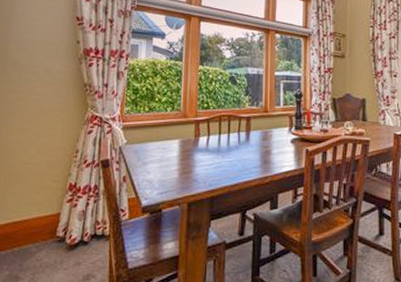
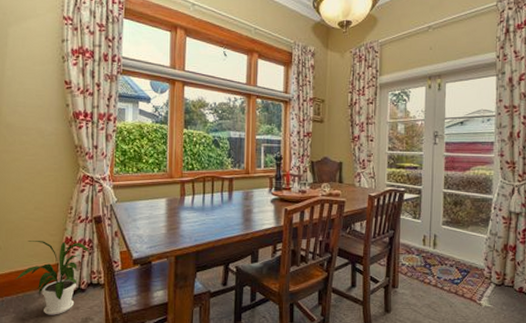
house plant: none [10,188,95,272] -> present [14,241,90,315]

